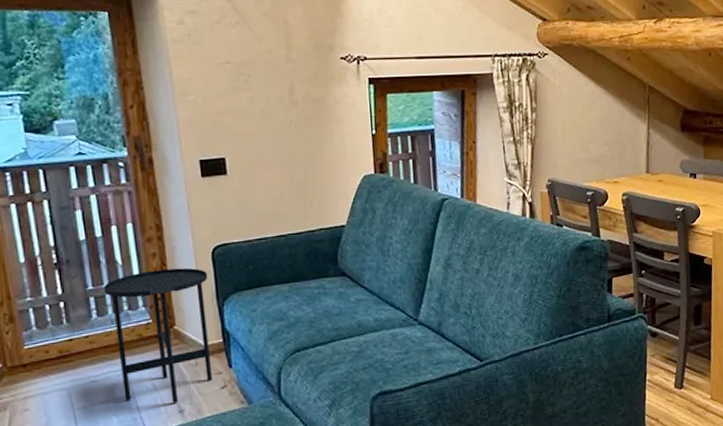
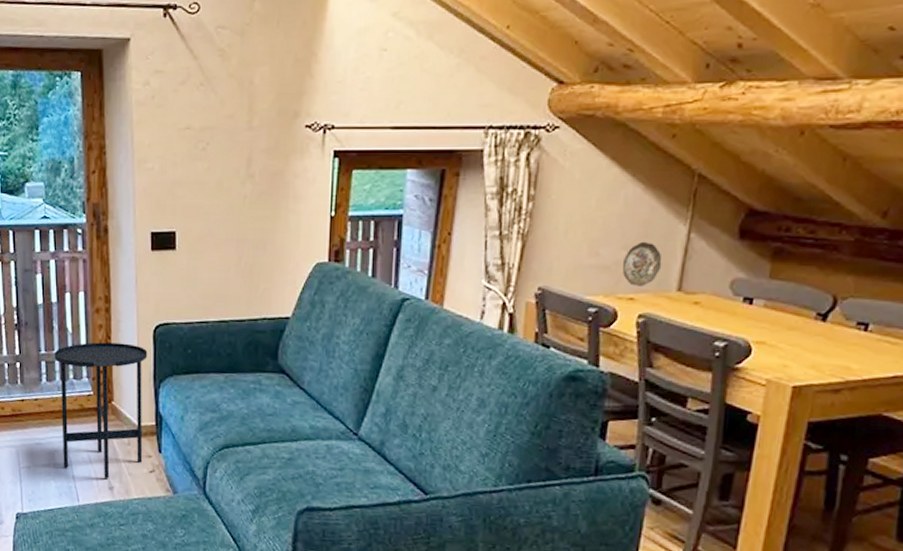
decorative plate: none [607,138,633,172] -> present [623,241,662,286]

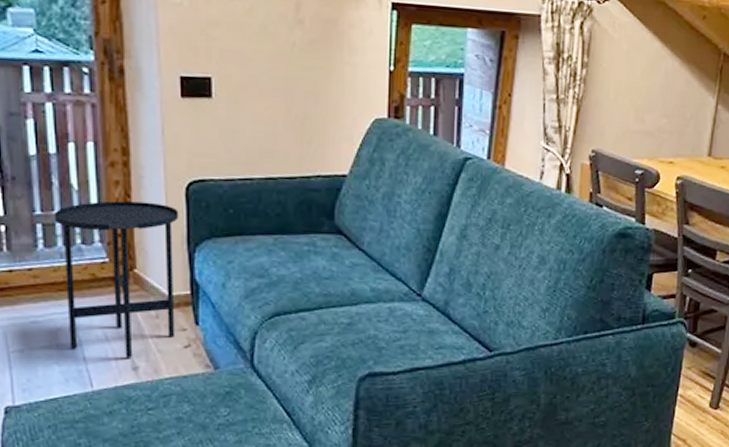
decorative plate: present [623,241,662,286] -> none [664,110,696,151]

